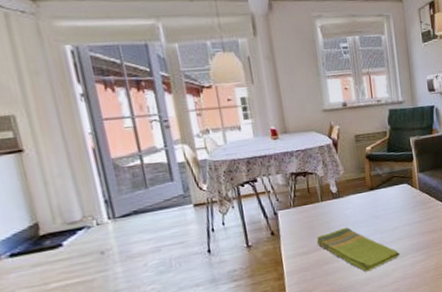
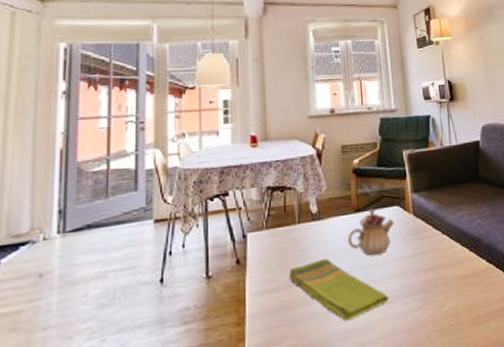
teapot: none [364,187,403,224] -> present [347,209,394,256]

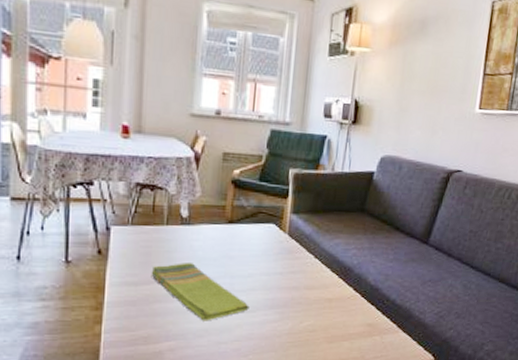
teapot: present [347,209,394,256] -> none [215,223,267,268]

